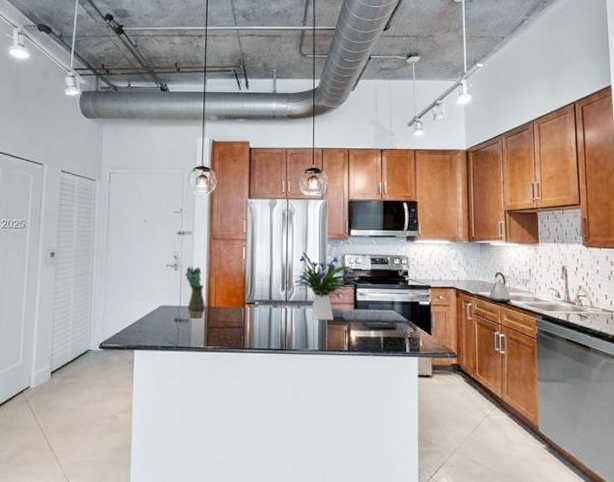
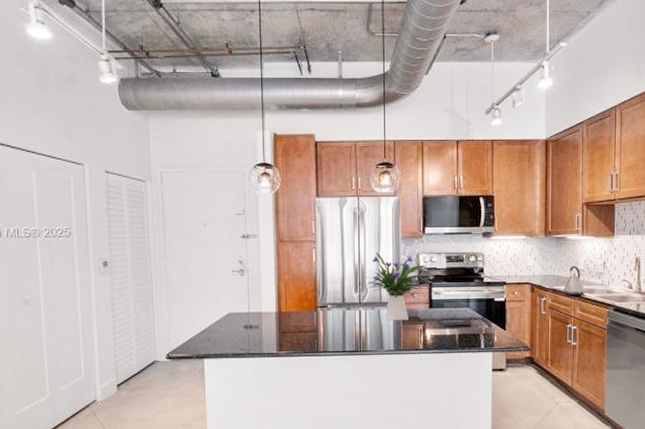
vase: present [184,265,205,319] -> none [251,270,276,324]

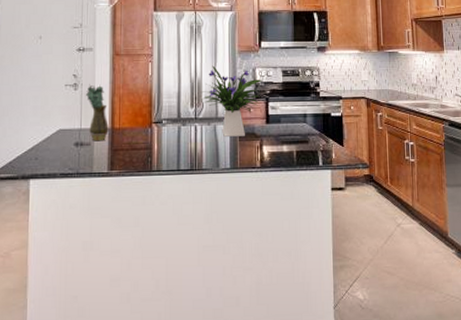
vase: none [251,270,276,324] -> present [85,84,109,142]
kettle: present [563,266,585,298] -> none [398,80,420,112]

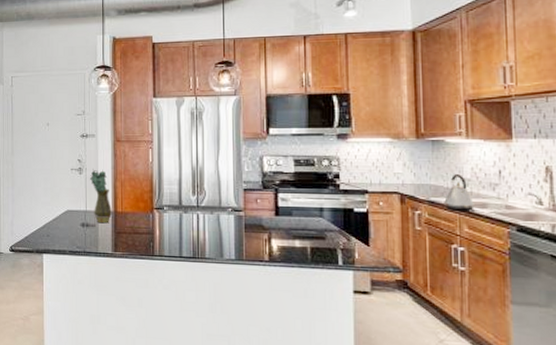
flower arrangement: present [201,65,263,137] -> none [203,153,272,228]
kettle: none [398,80,420,112] -> present [444,174,474,213]

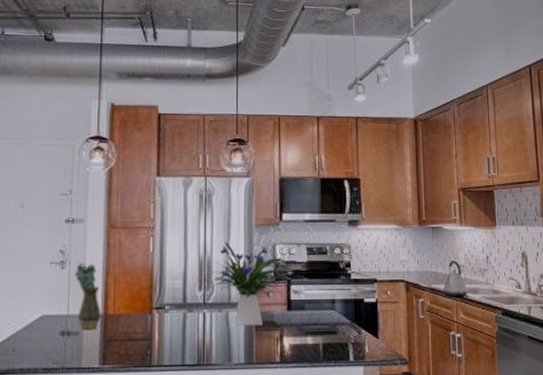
flower arrangement: none [203,153,272,228] -> present [211,241,285,326]

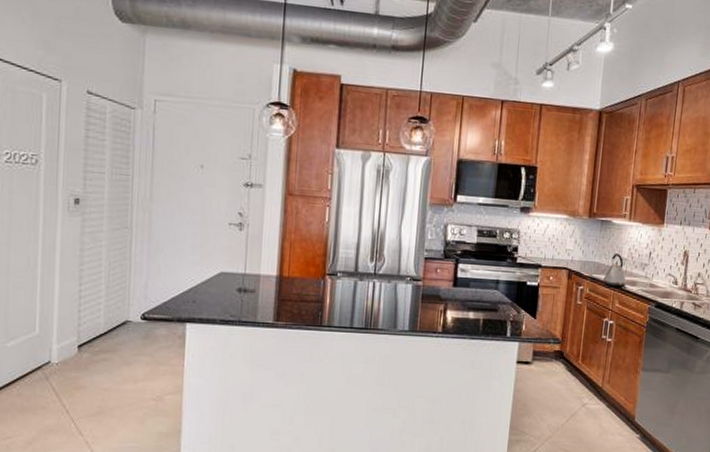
vase: present [74,262,101,330] -> none [251,225,277,289]
flower arrangement: present [211,241,285,326] -> none [383,217,455,298]

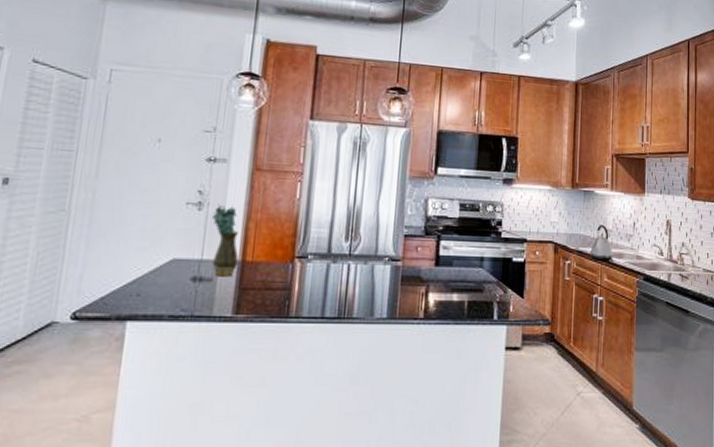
vase: none [251,225,277,289] -> present [211,204,239,277]

